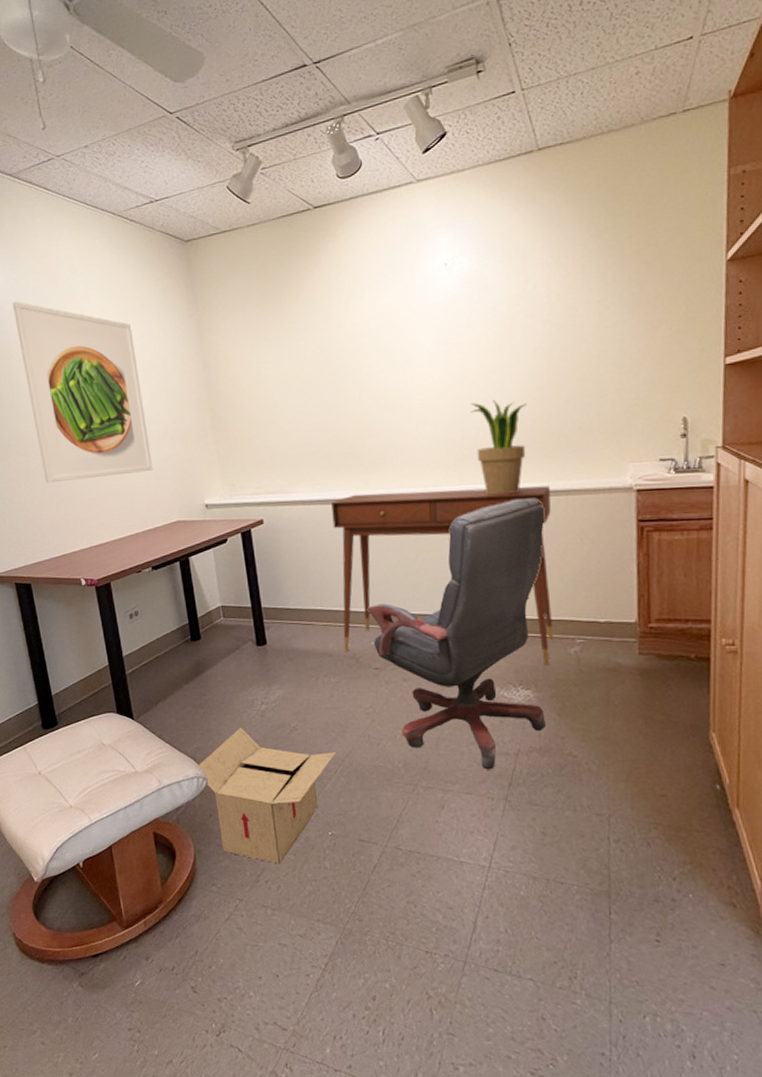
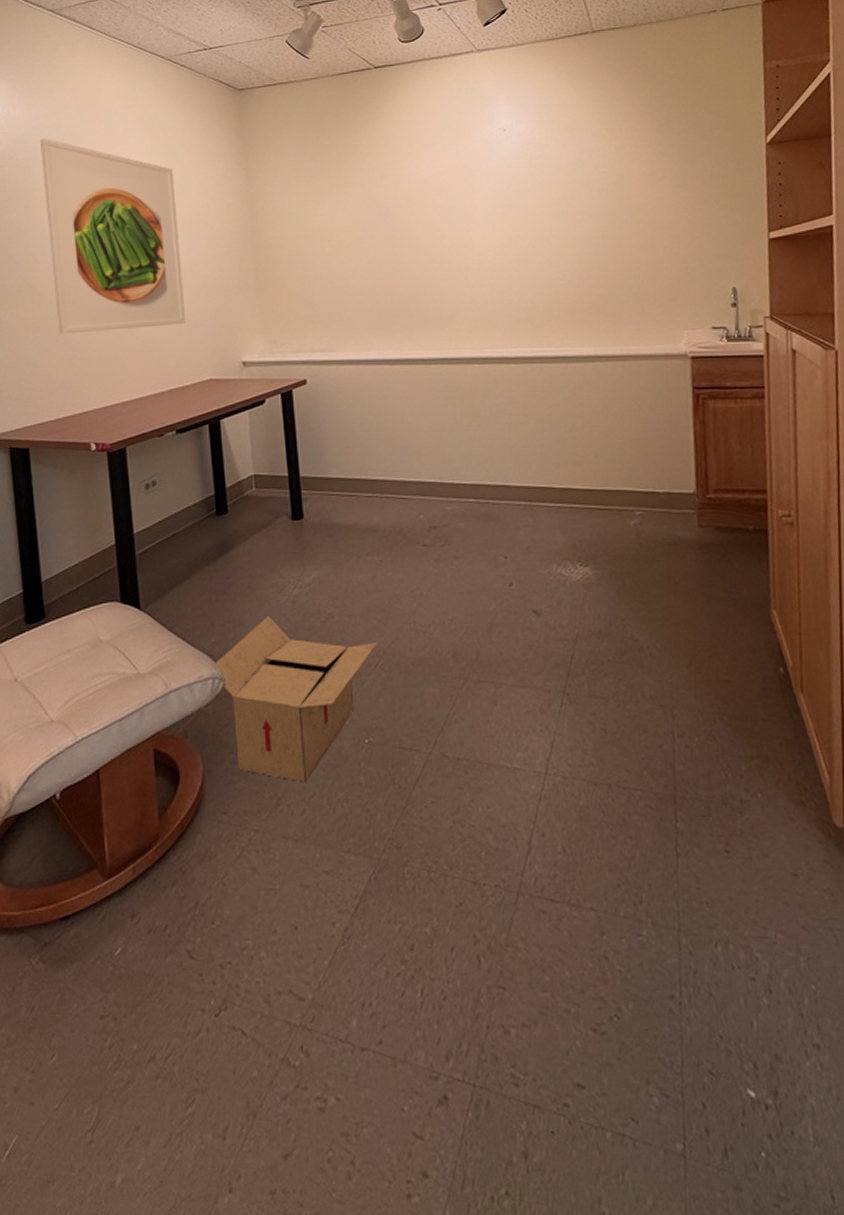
desk: present [332,486,554,666] -> none [382,351,613,540]
office chair: present [368,498,546,770] -> none [418,363,605,659]
potted plant: present [470,399,526,495] -> none [528,262,583,359]

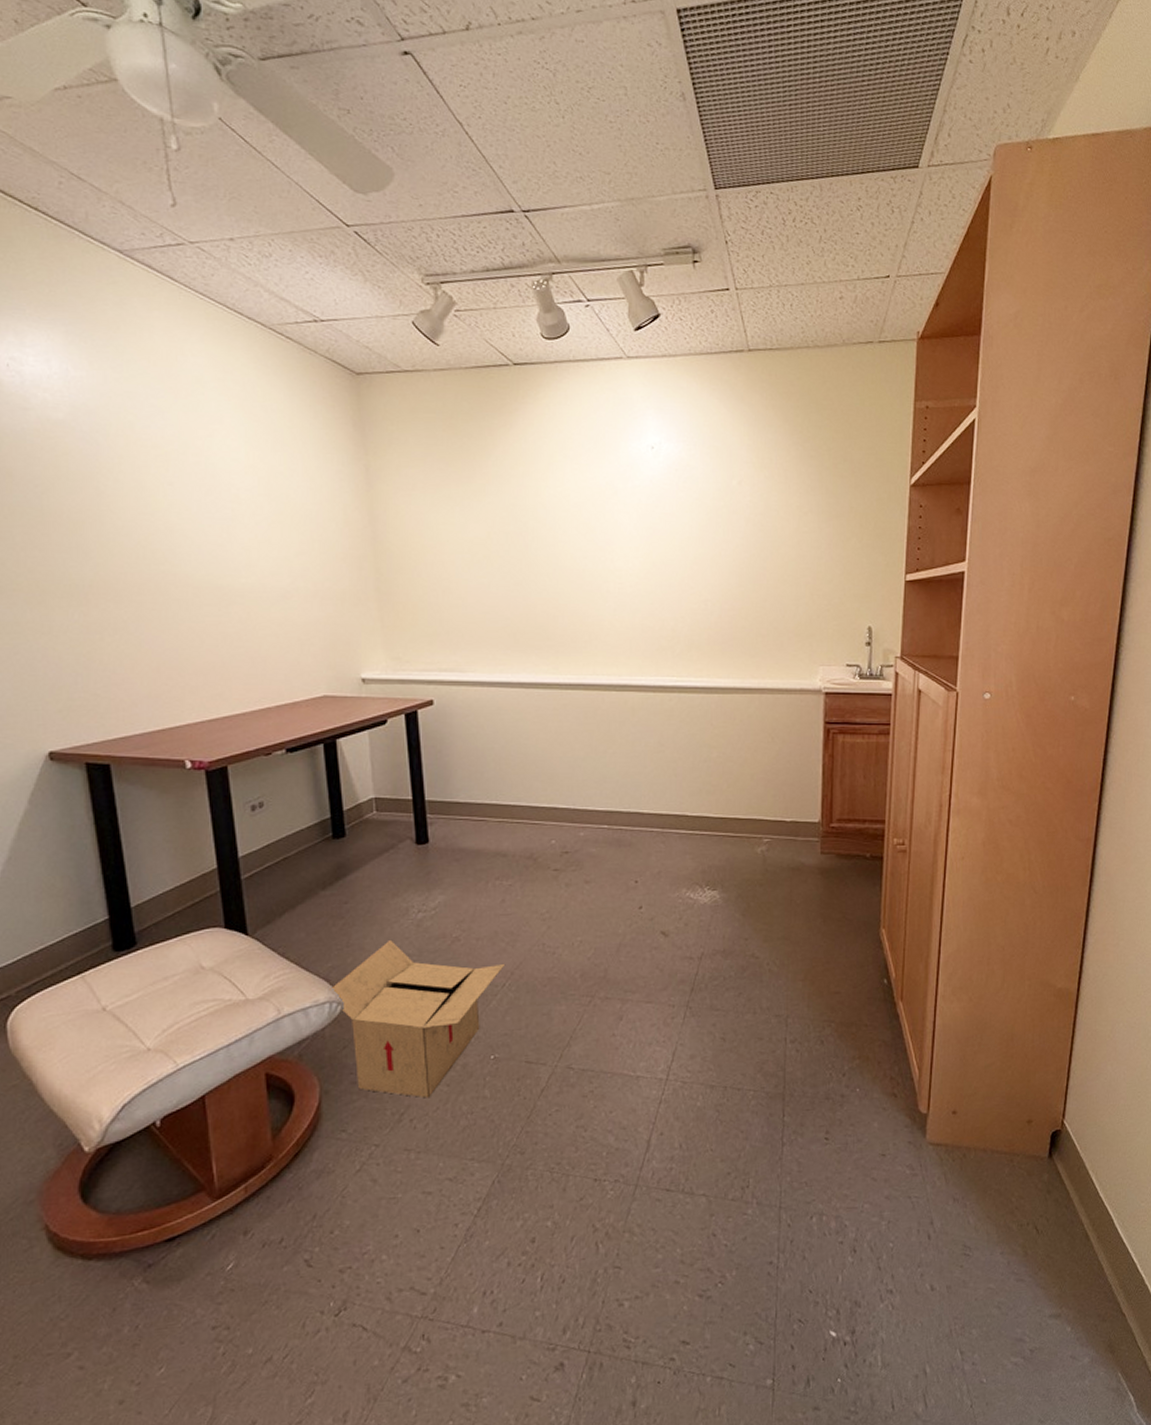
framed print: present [40,138,186,334] -> none [110,407,296,639]

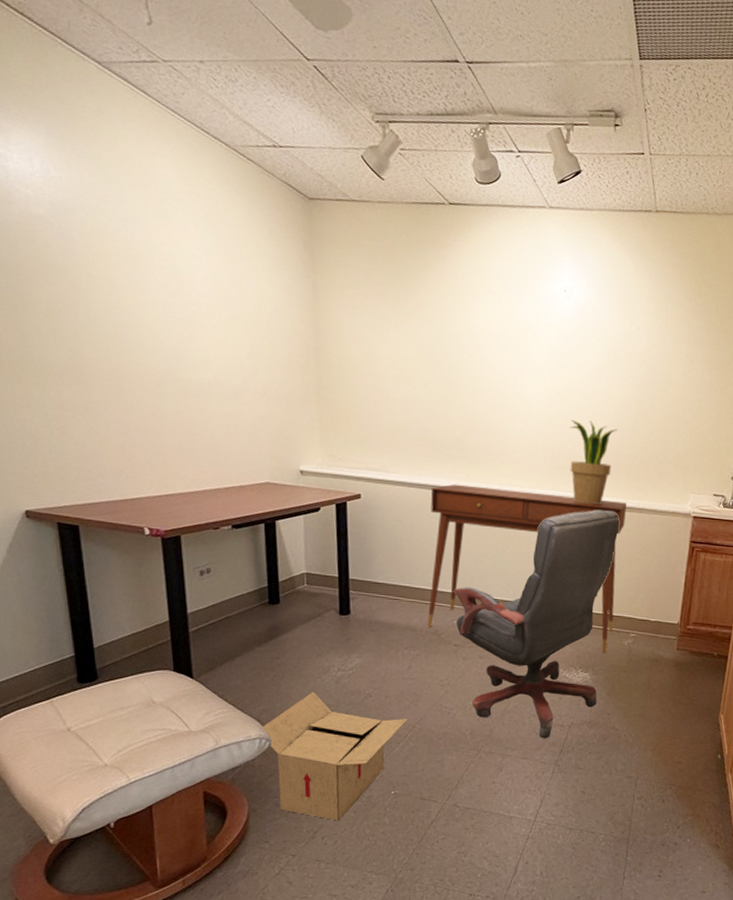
desk: none [515,678,745,866] -> present [427,484,627,654]
office chair: none [550,694,738,976] -> present [455,510,619,739]
potted plant: none [670,591,726,689] -> present [569,419,617,505]

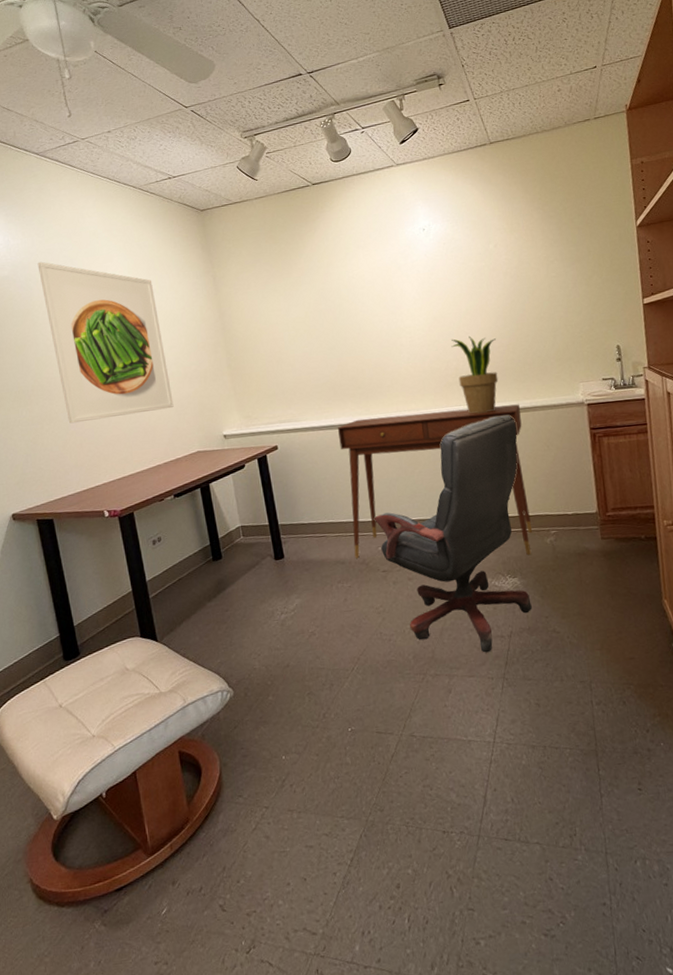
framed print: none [86,208,245,428] -> present [37,261,174,424]
cardboard box: present [260,691,409,821] -> none [220,637,353,767]

